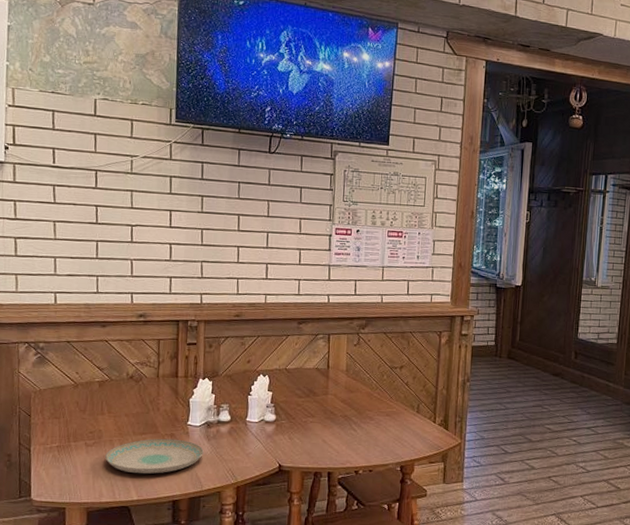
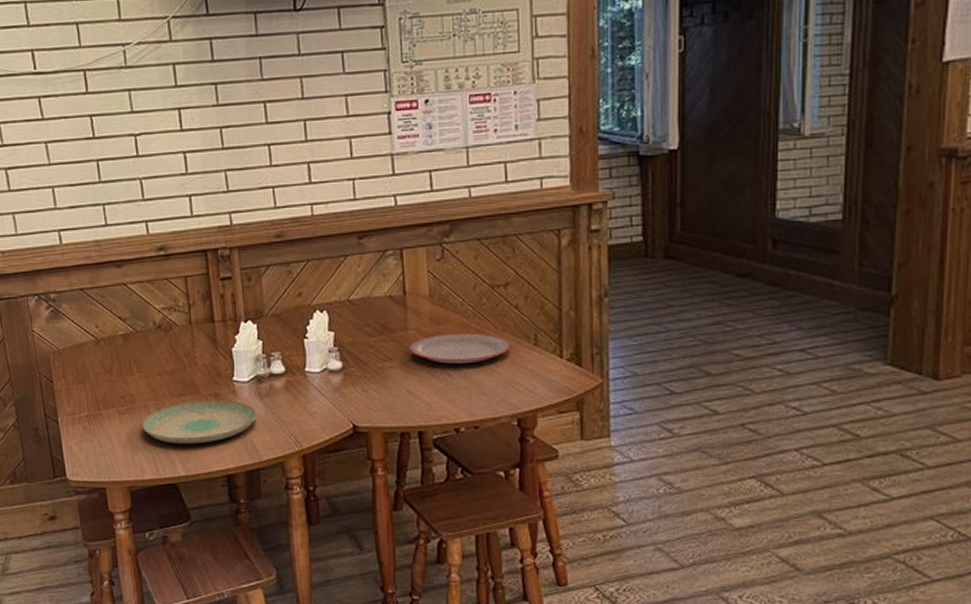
plate: none [328,399,400,423] -> present [410,333,510,364]

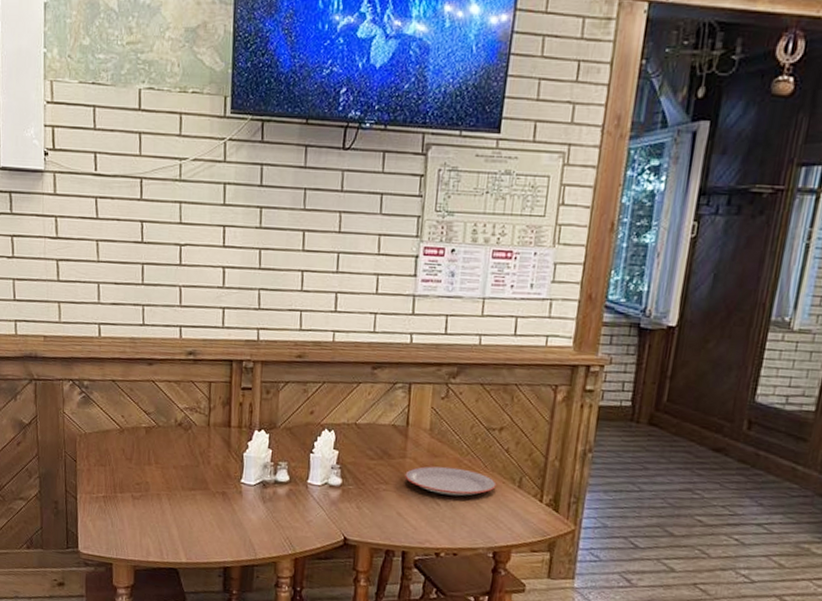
plate: present [142,399,257,445] -> none [152,495,258,536]

